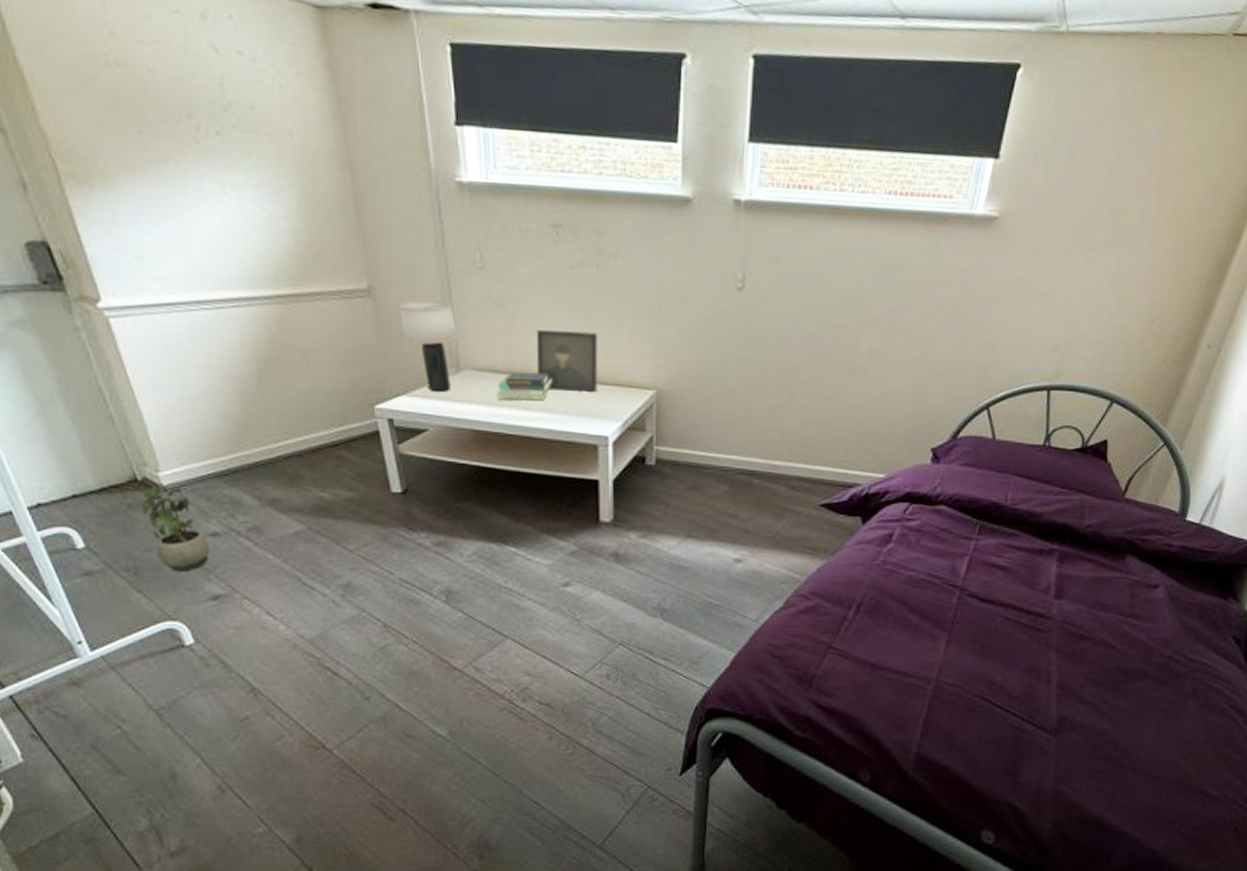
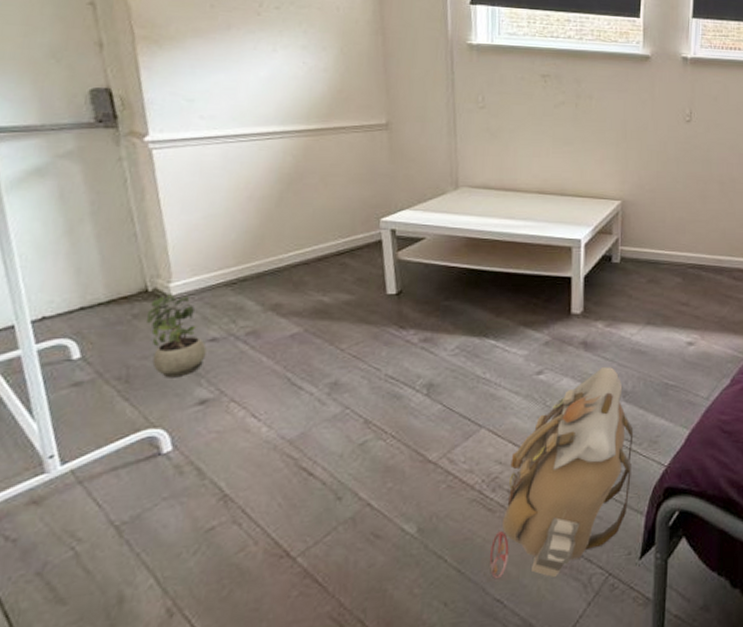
table lamp: present [399,299,458,393] -> none [411,131,459,207]
books: present [496,372,553,401] -> none [487,189,536,212]
backpack: none [525,582,673,786] -> present [490,367,634,580]
picture frame: present [536,330,597,392] -> none [524,155,574,203]

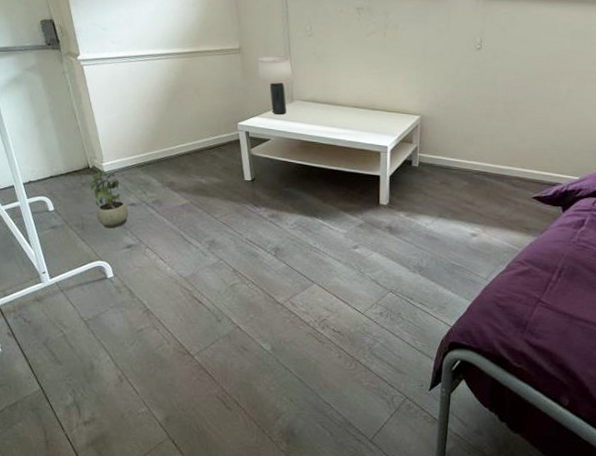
table lamp: none [411,131,459,207] -> present [257,55,293,115]
backpack: present [490,367,634,580] -> none [321,247,427,394]

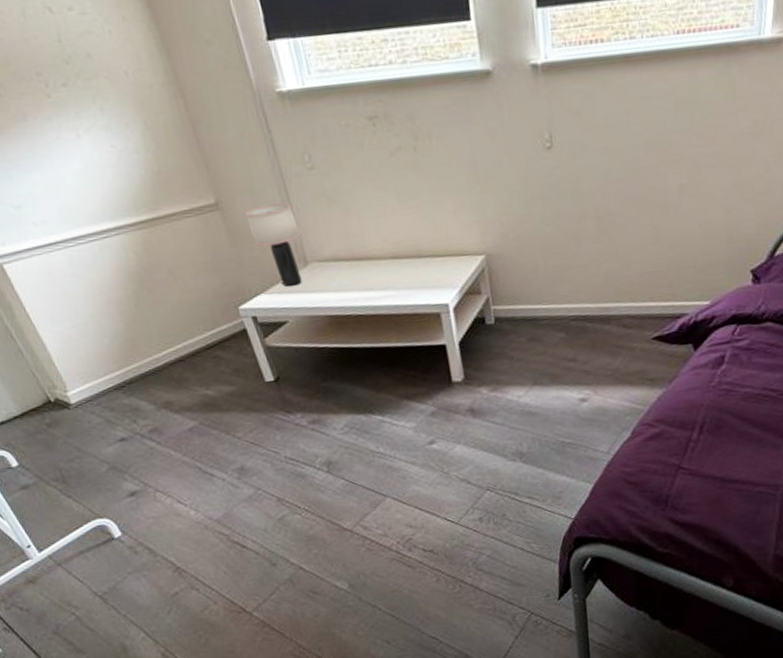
potted plant: present [90,170,129,229] -> none [57,401,122,476]

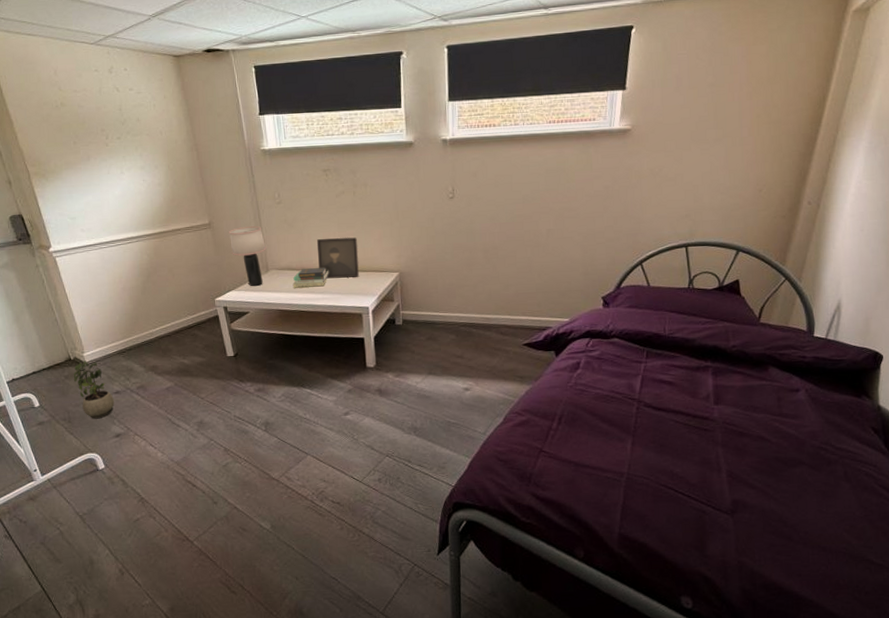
potted plant: none [57,401,122,476] -> present [73,360,114,419]
books: none [342,255,391,285] -> present [292,268,329,288]
picture frame: none [369,210,432,269] -> present [316,237,359,279]

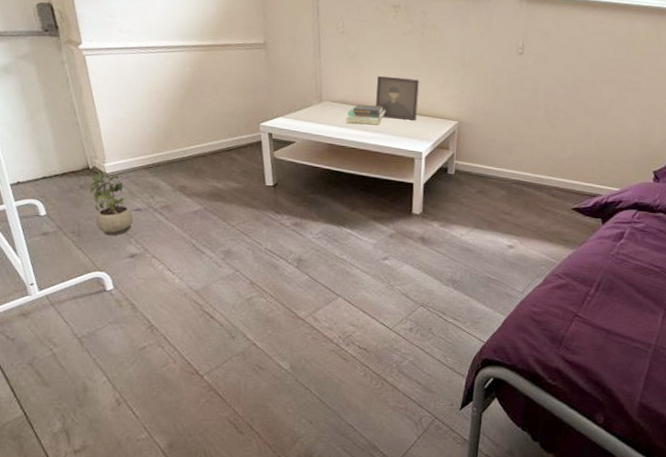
table lamp: present [228,225,266,287] -> none [284,52,323,117]

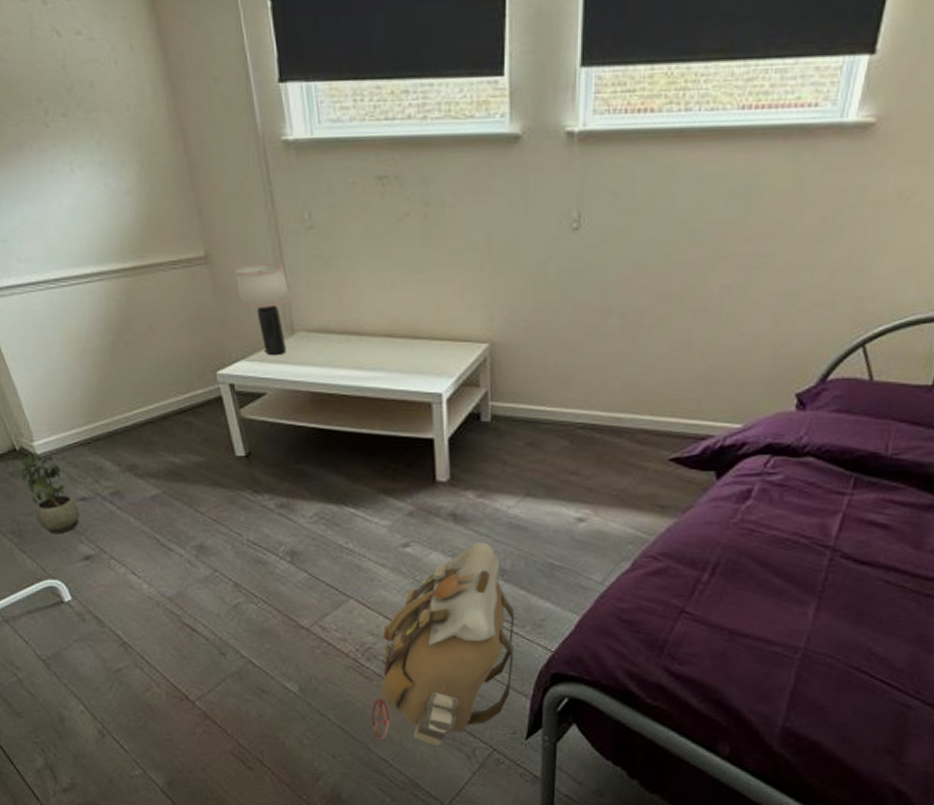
table lamp: none [284,52,323,117] -> present [234,262,291,356]
backpack: none [344,259,460,415] -> present [371,543,515,747]
books: present [345,104,386,125] -> none [330,331,384,360]
picture frame: present [376,76,419,120] -> none [366,286,429,348]

